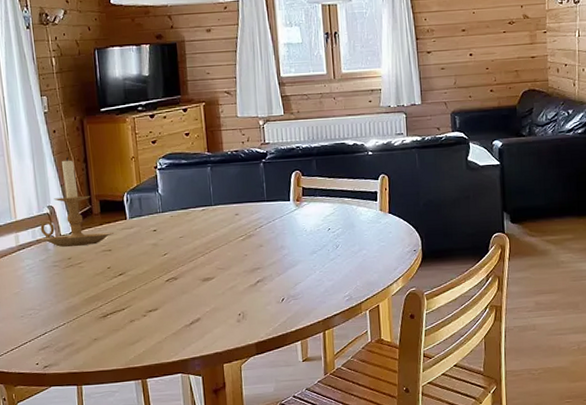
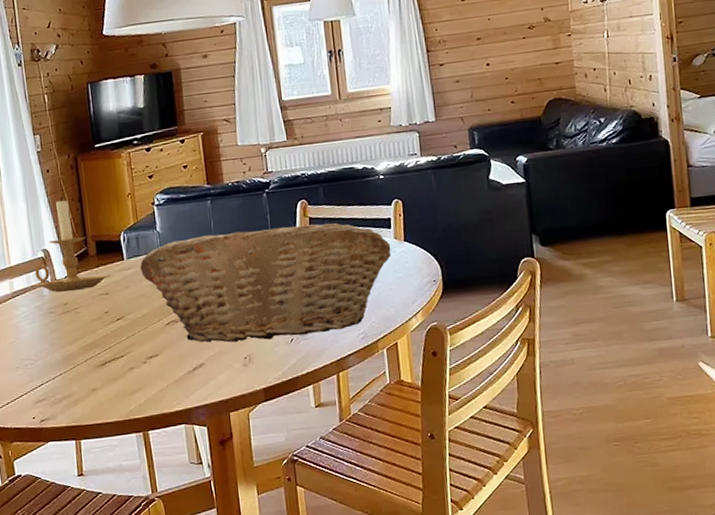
fruit basket: none [141,193,377,300] -> present [139,223,392,343]

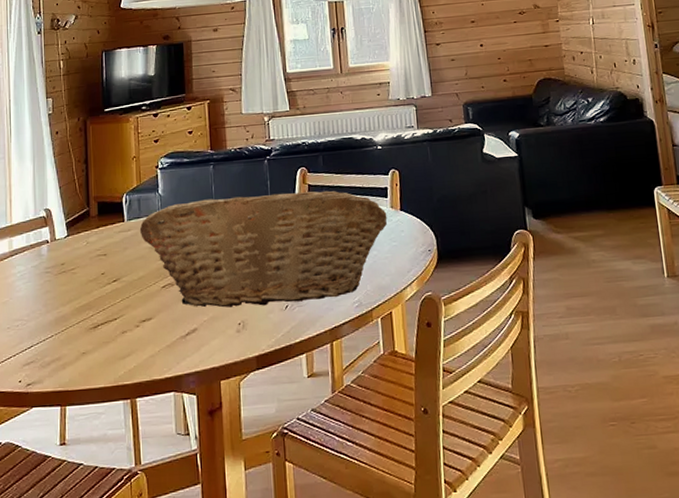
candle holder: present [33,196,111,292] -> none [33,157,110,252]

